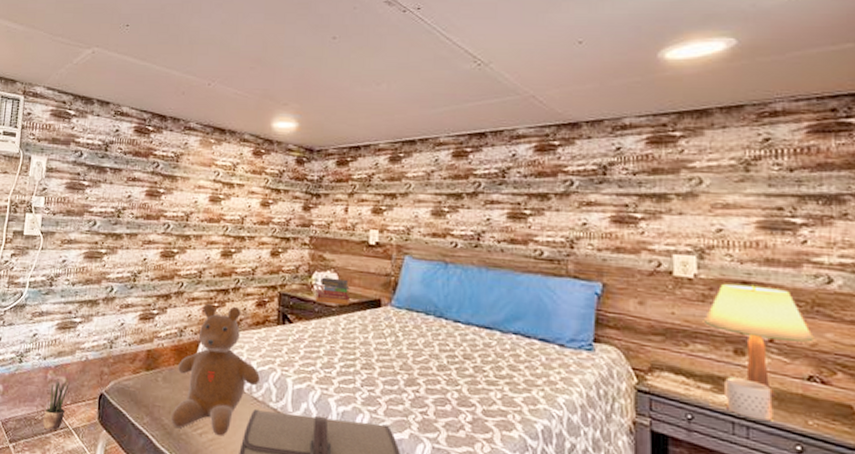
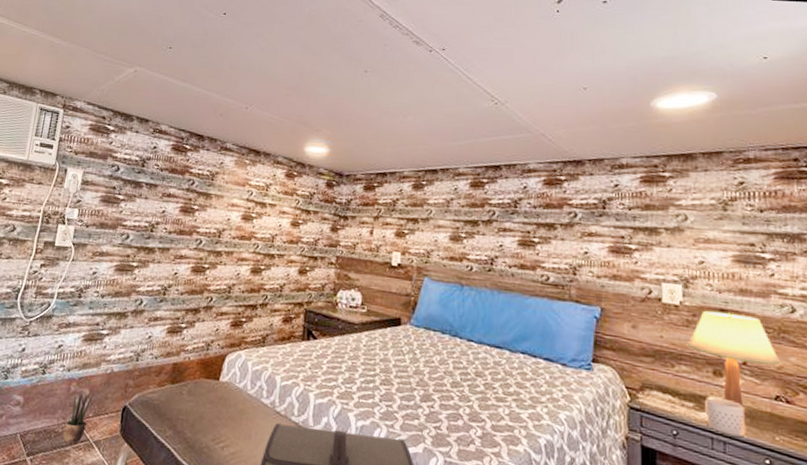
stuffed bear: present [171,303,260,437] -> none [194,318,283,450]
books: present [314,277,350,306] -> none [338,295,372,324]

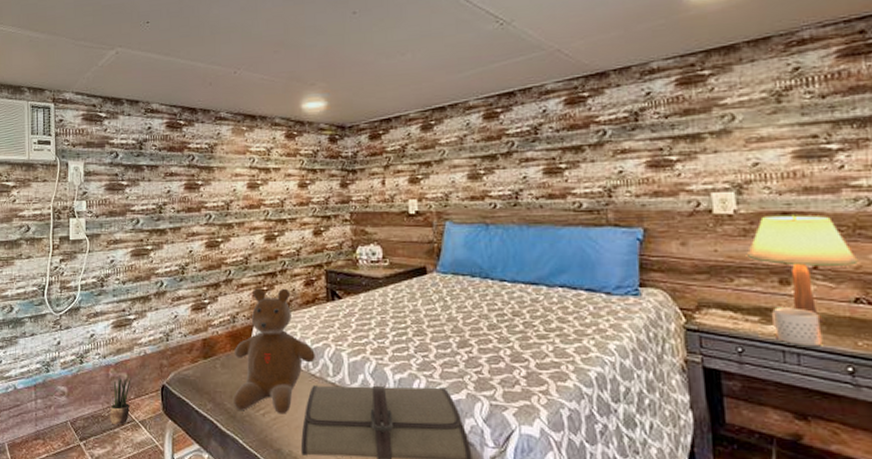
stuffed bear: none [194,318,283,450] -> present [233,288,315,415]

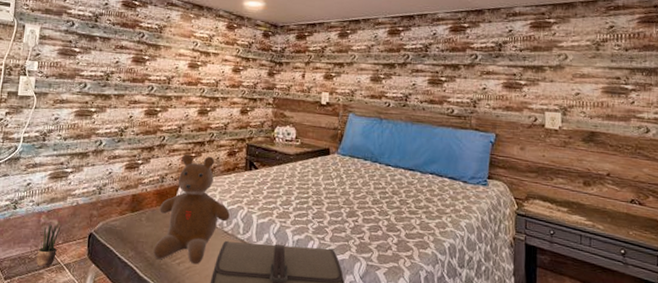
table lamp: present [748,213,858,323] -> none [565,133,636,216]
mug: present [771,307,823,346] -> none [575,202,607,233]

